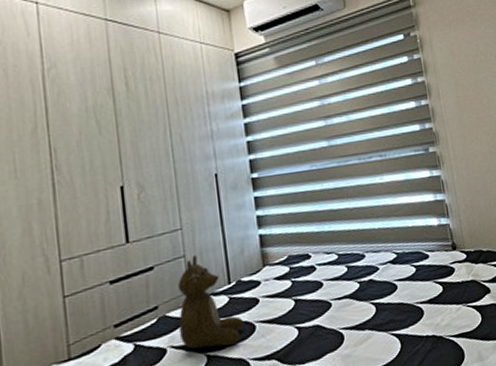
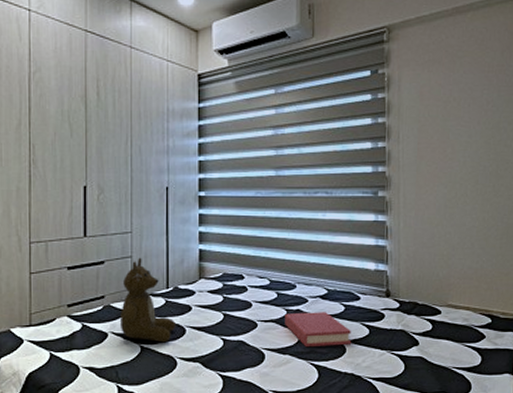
hardback book: none [358,276,428,318] -> present [285,312,352,348]

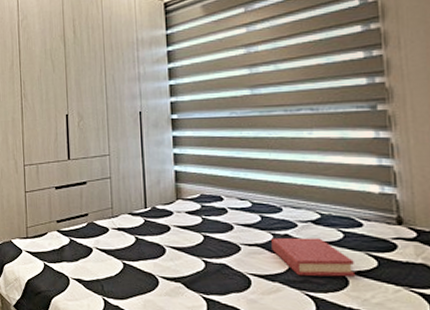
teddy bear: present [121,257,175,343] -> none [103,178,155,261]

